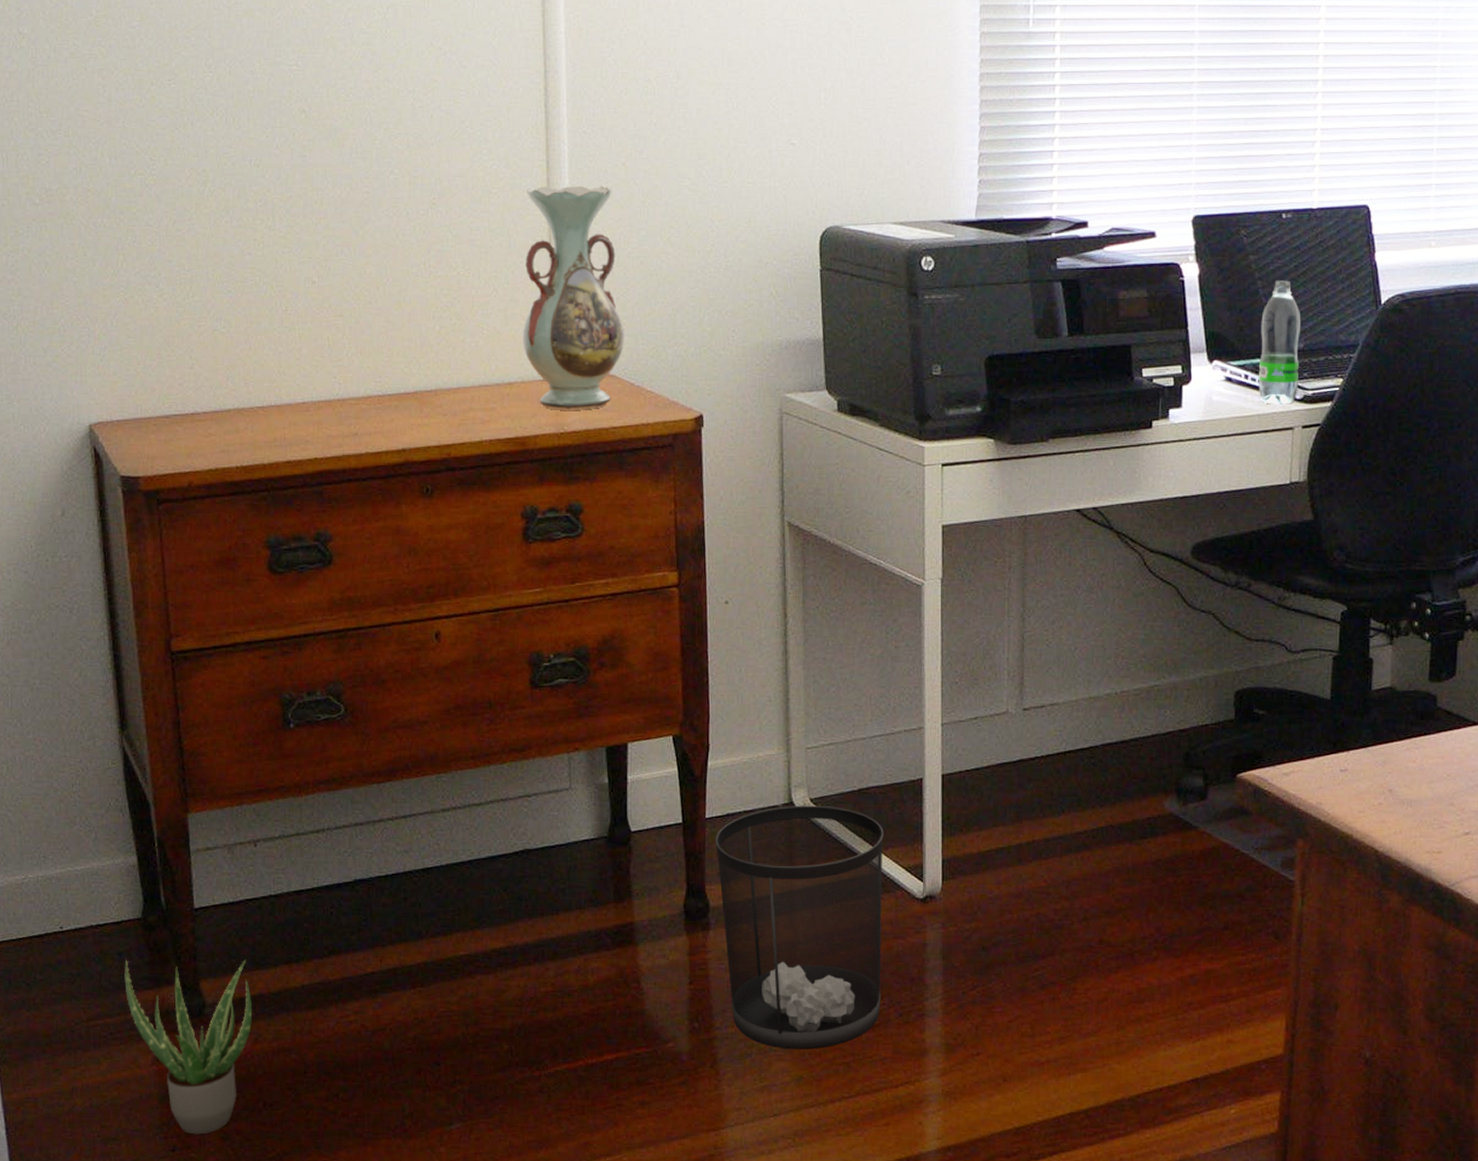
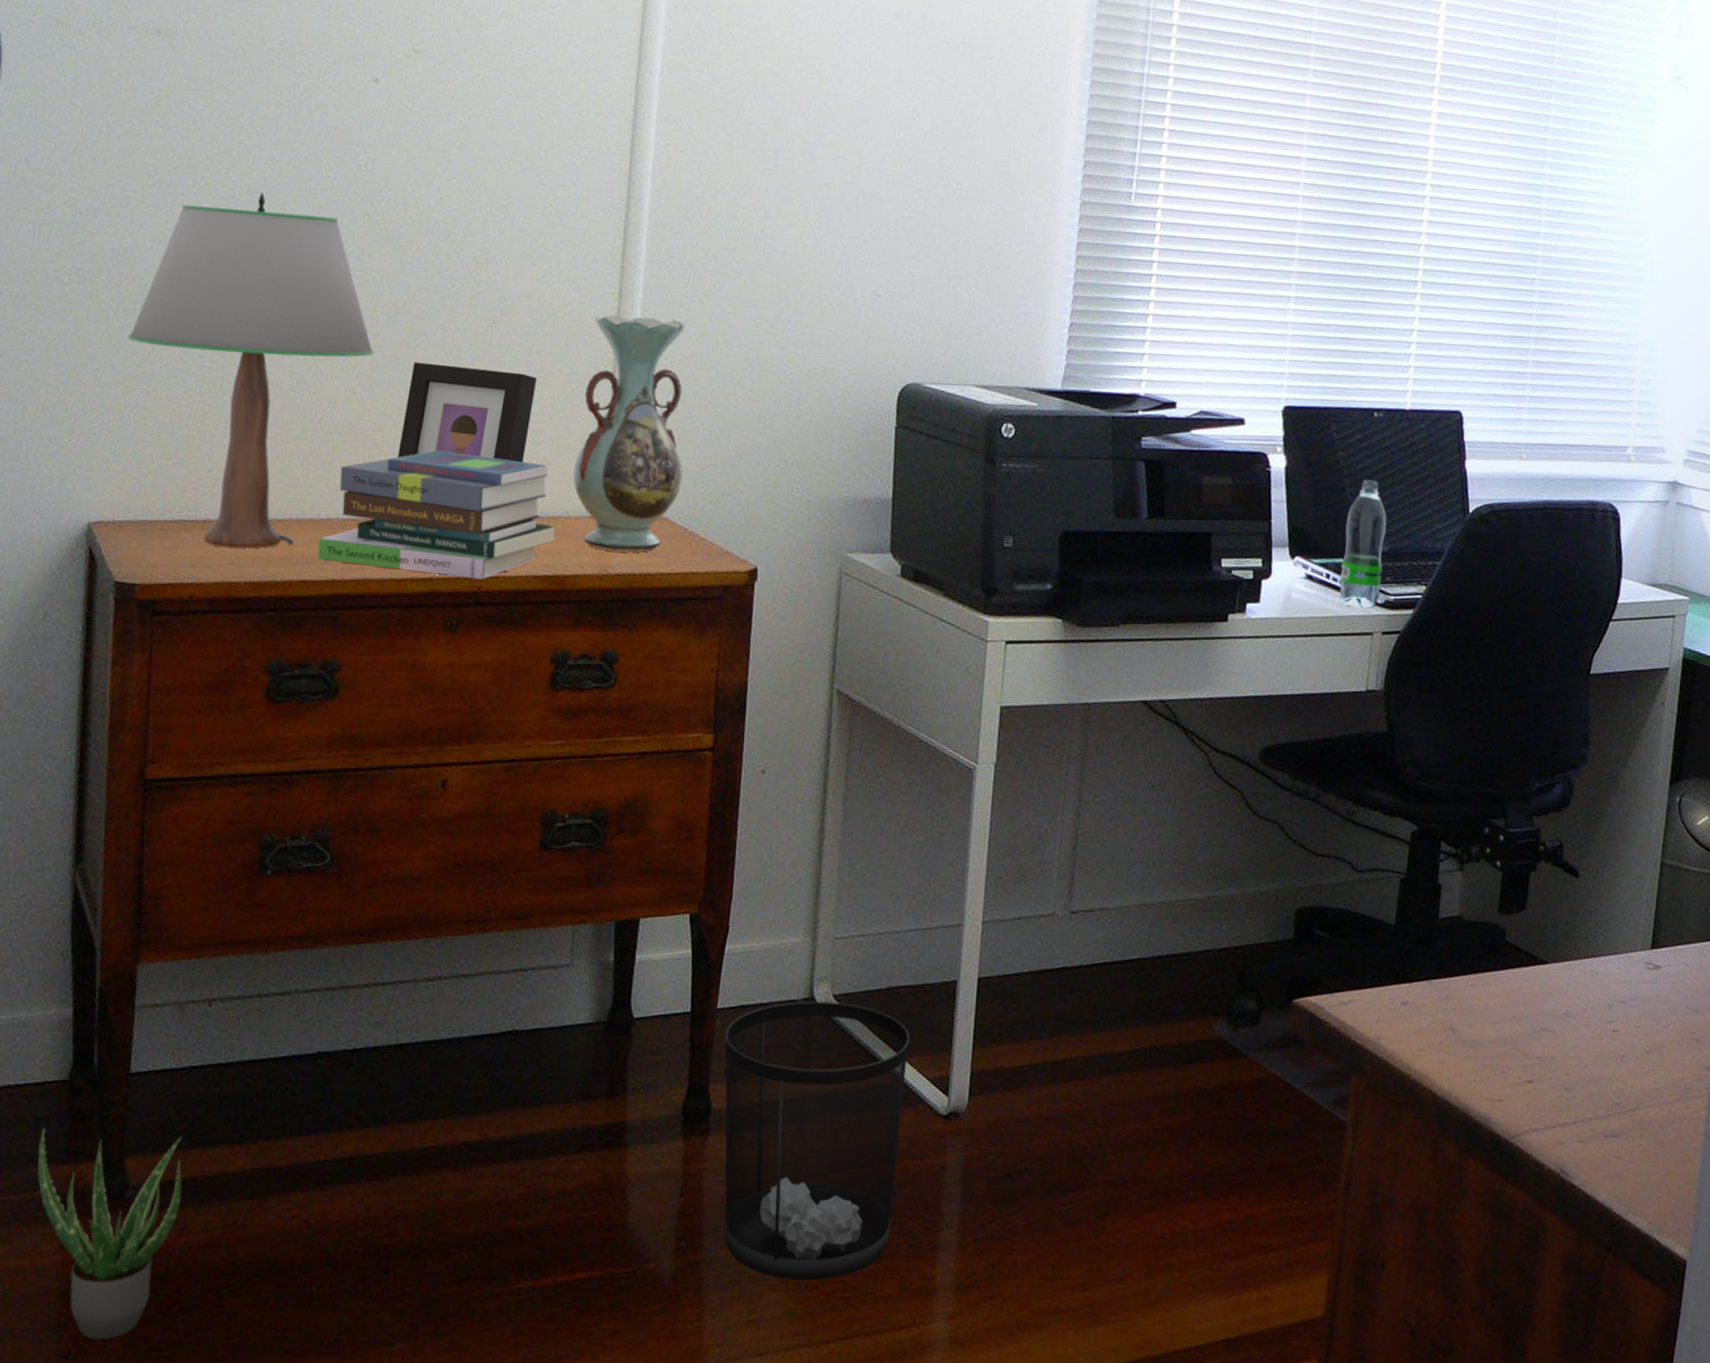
table lamp: none [100,100,326,437] -> present [127,193,374,549]
books: none [298,330,512,447] -> present [317,450,555,580]
picture frame: none [359,248,479,340] -> present [397,362,537,462]

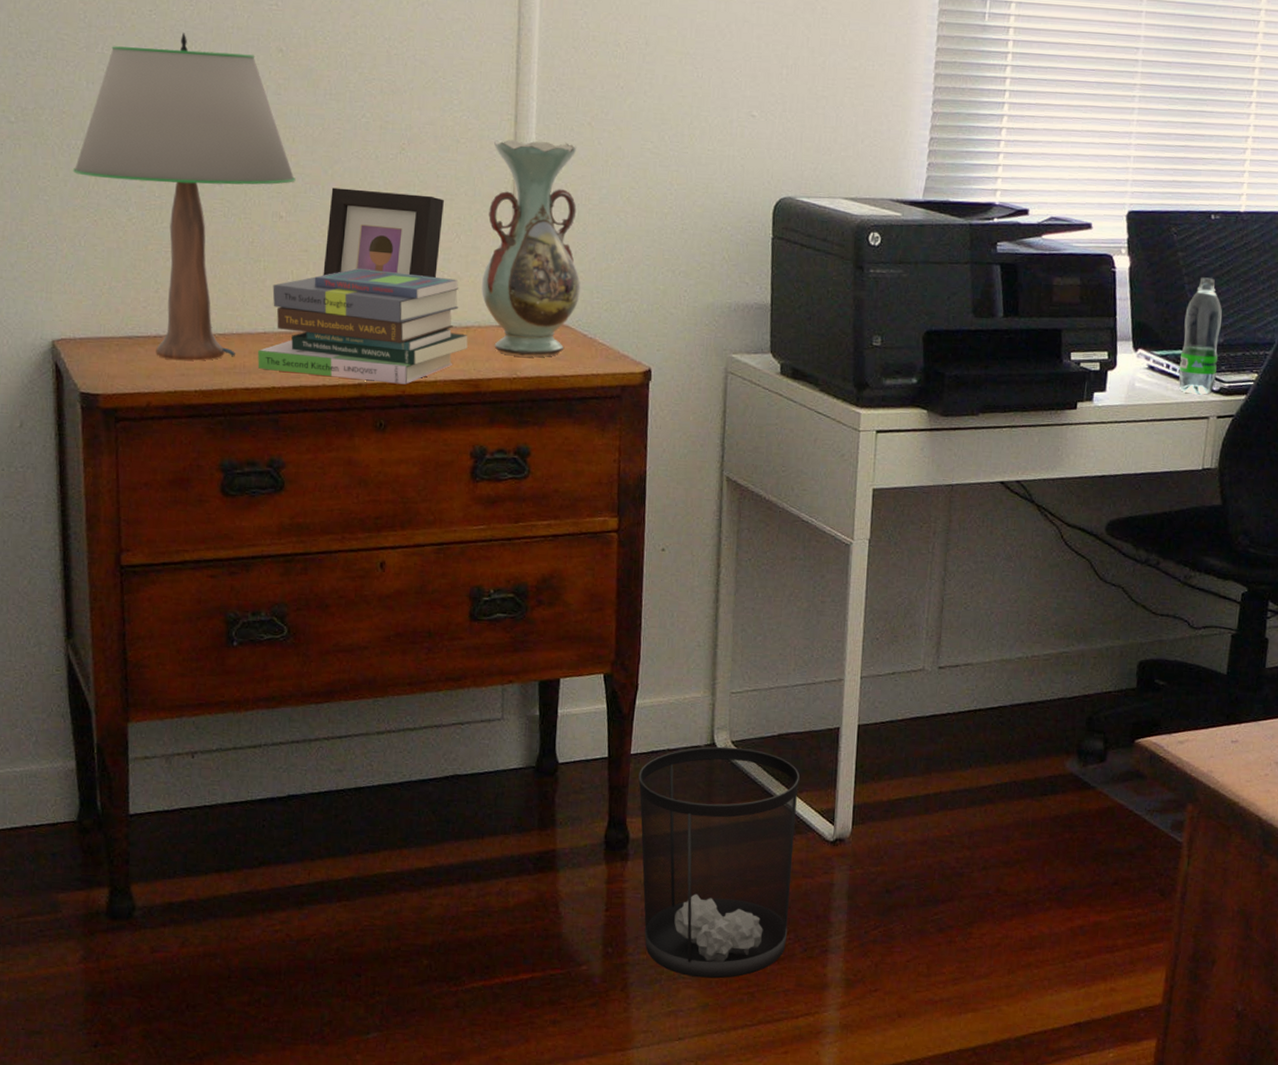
potted plant: present [37,1127,183,1340] -> none [57,860,181,1032]

